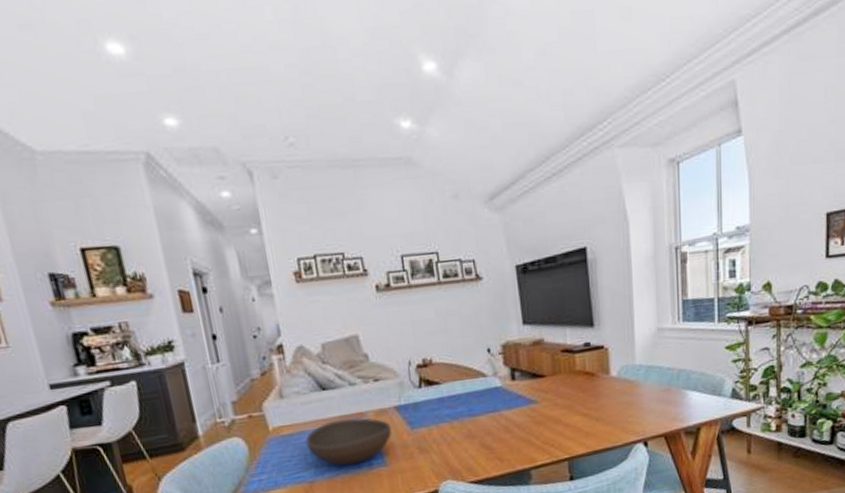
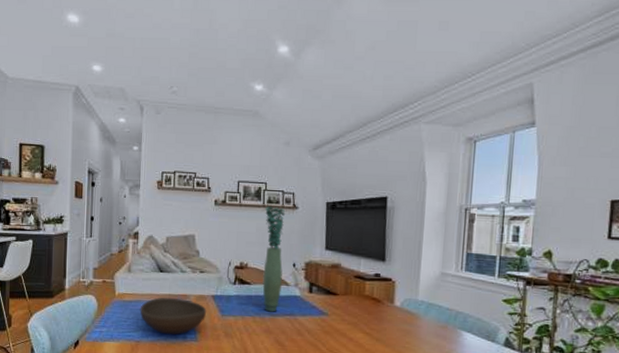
vase: none [441,276,479,413] -> present [262,202,286,312]

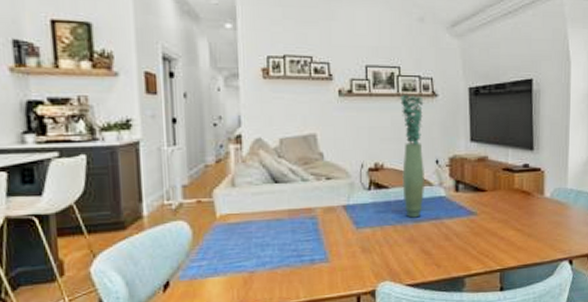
bowl: present [139,297,207,335] -> none [251,212,338,259]

